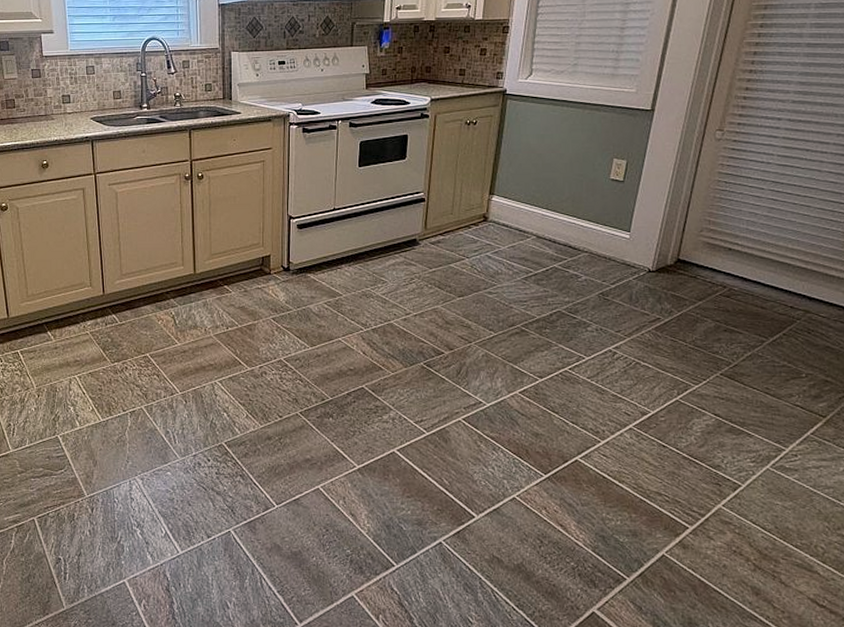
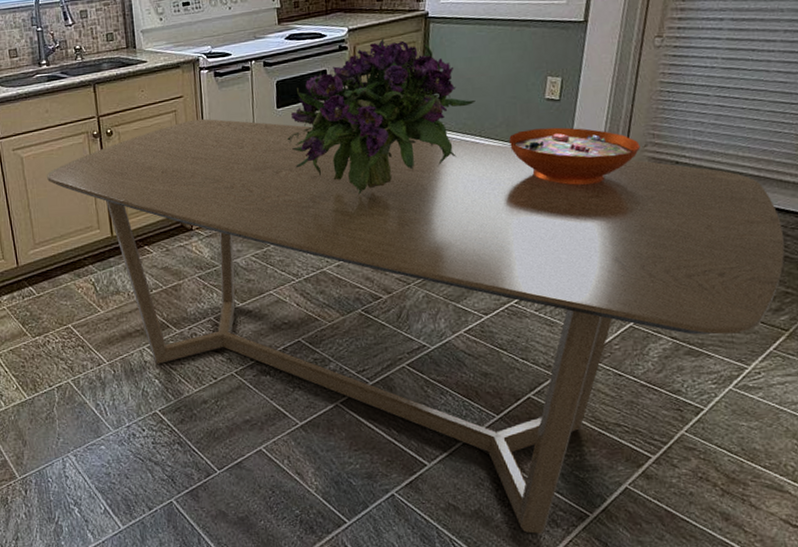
dining table: none [138,170,827,592] -> present [47,118,785,534]
bouquet: none [366,109,545,255] -> present [287,37,475,195]
decorative bowl: none [574,207,696,262] -> present [509,127,640,185]

